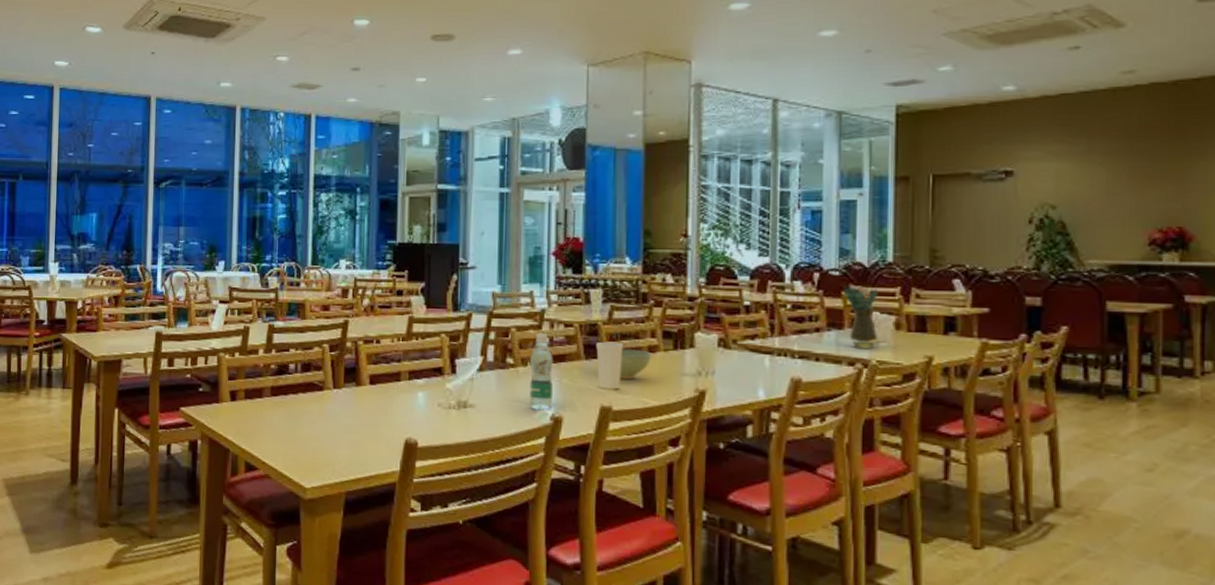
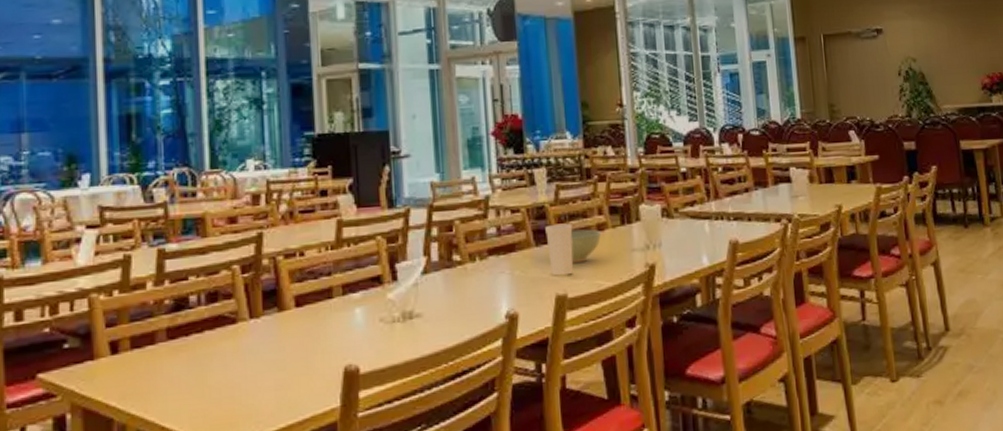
bottle: present [529,333,554,411] -> none [477,223,507,310]
vase: present [843,284,878,350] -> none [763,143,797,205]

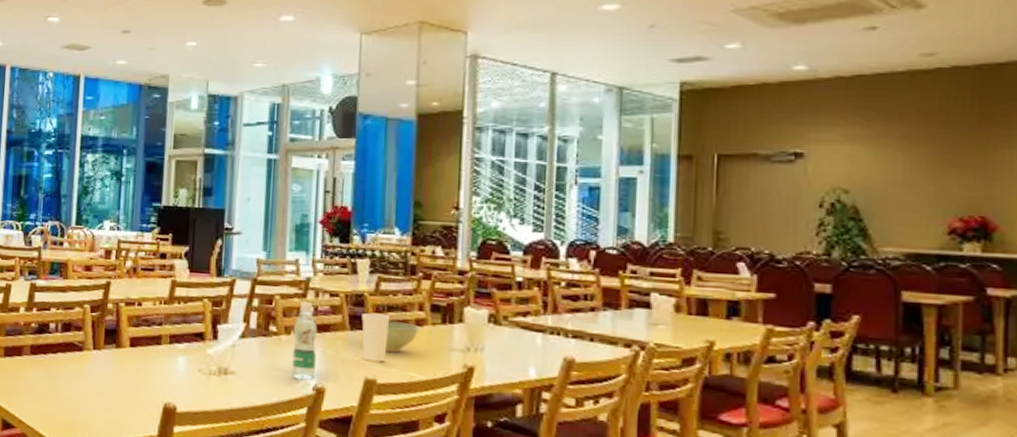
bottle: none [477,223,507,310] -> present [292,302,317,381]

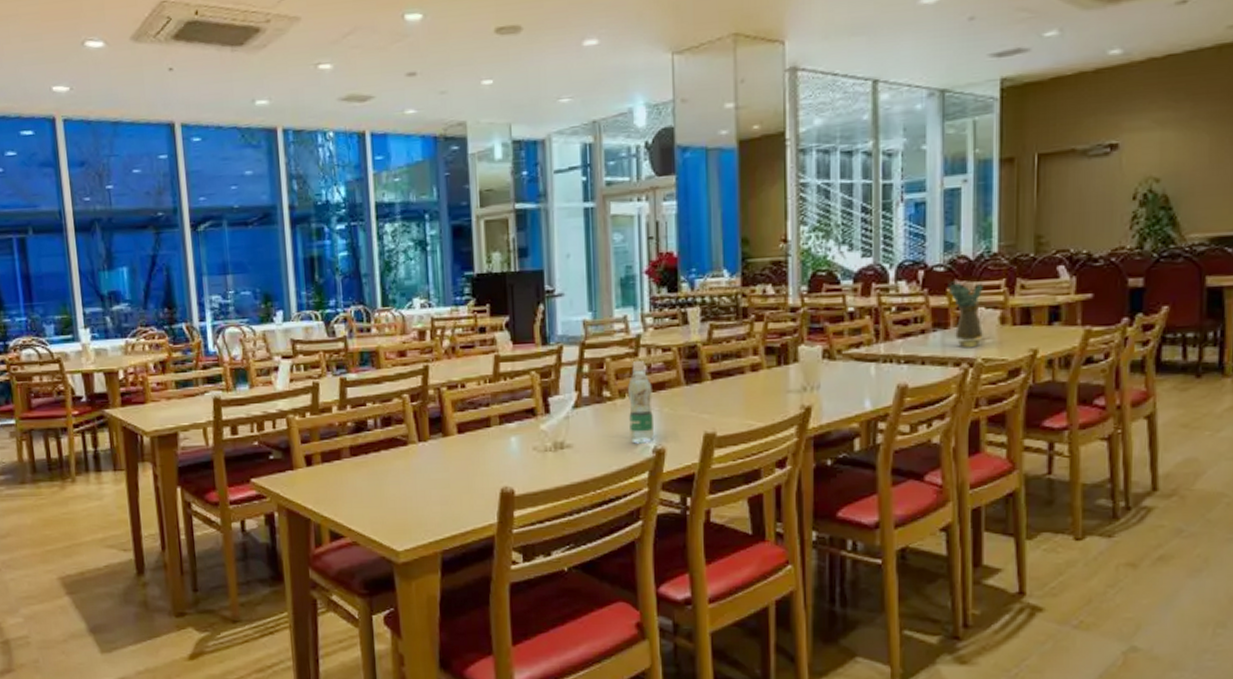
cup: present [362,312,390,362] -> none [696,363,725,415]
bowl: present [385,321,420,353] -> none [722,369,756,402]
vase: none [620,263,658,332] -> present [948,280,983,349]

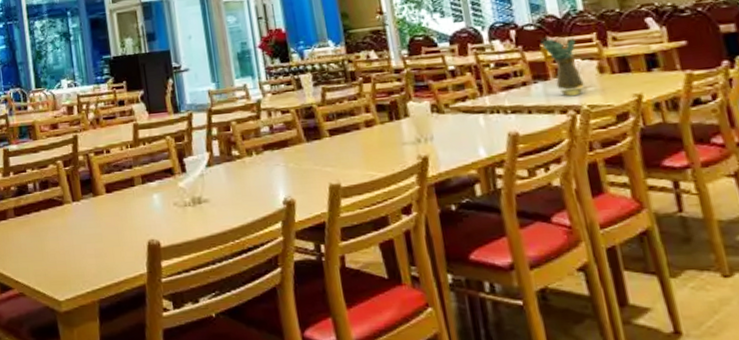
bottle: present [627,361,655,444] -> none [253,122,283,197]

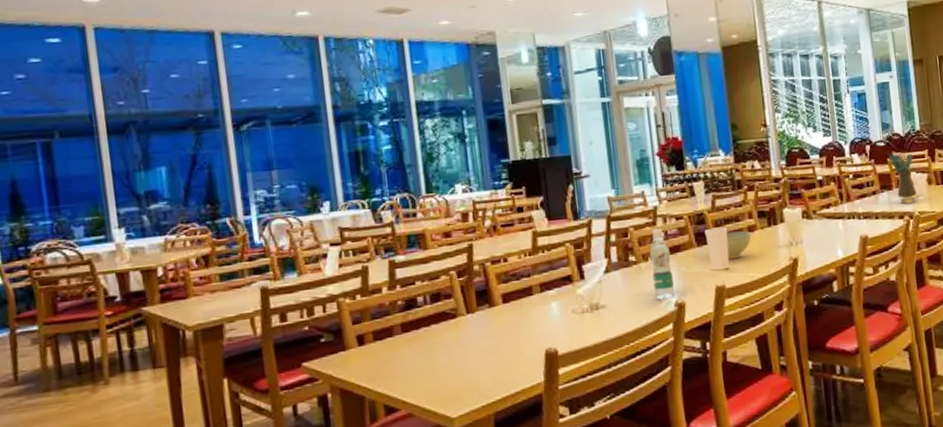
bottle: none [253,122,283,197] -> present [649,229,675,300]
cup: none [314,121,345,168] -> present [704,227,730,271]
bowl: none [339,126,371,156] -> present [726,231,752,259]

